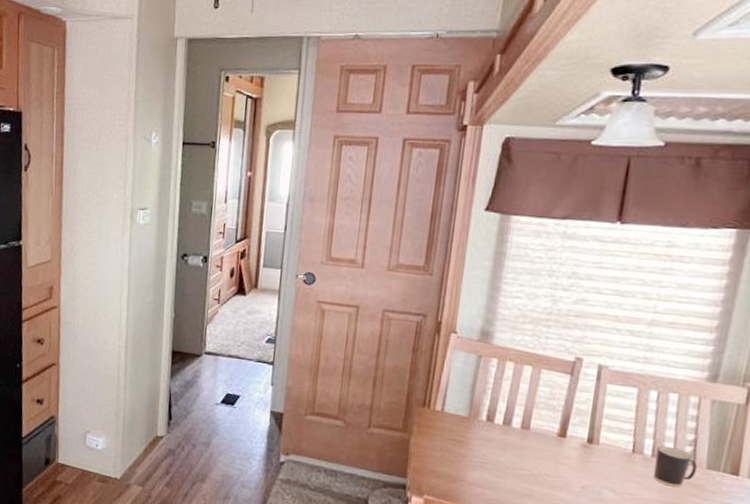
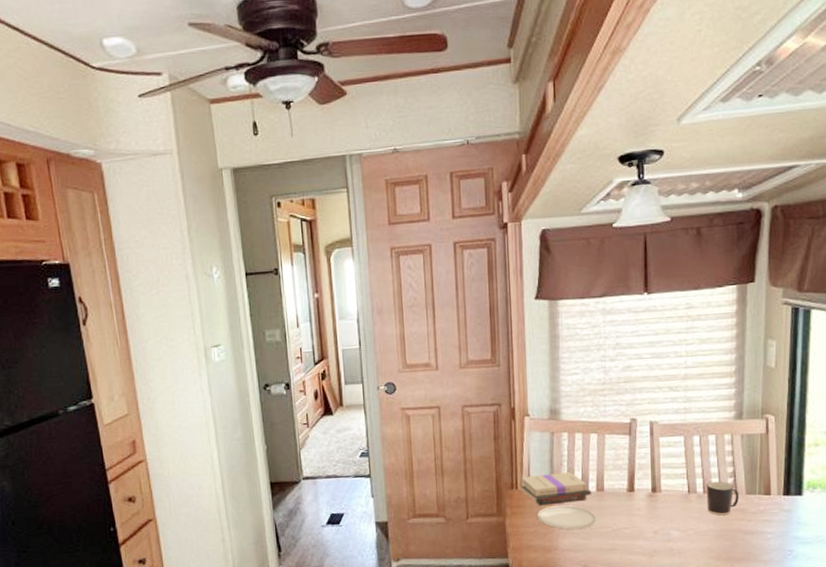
books: none [432,396,514,436] -> present [519,472,591,506]
plate: none [447,433,516,466] -> present [538,505,597,530]

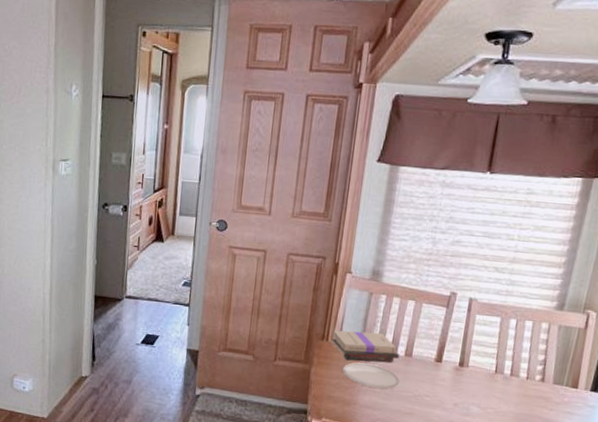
mug: present [706,481,739,516] -> none [510,365,546,401]

